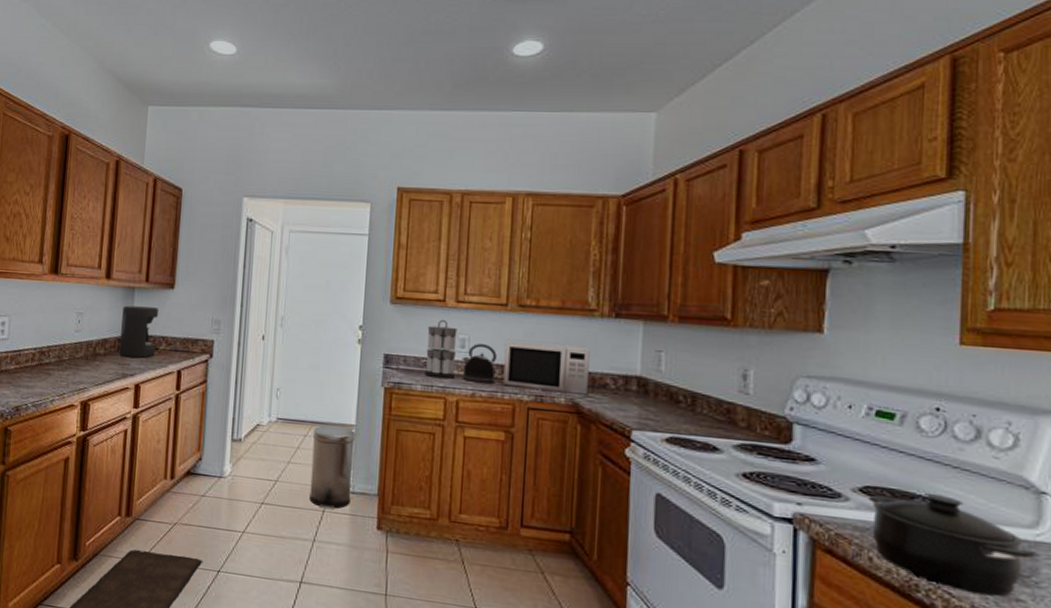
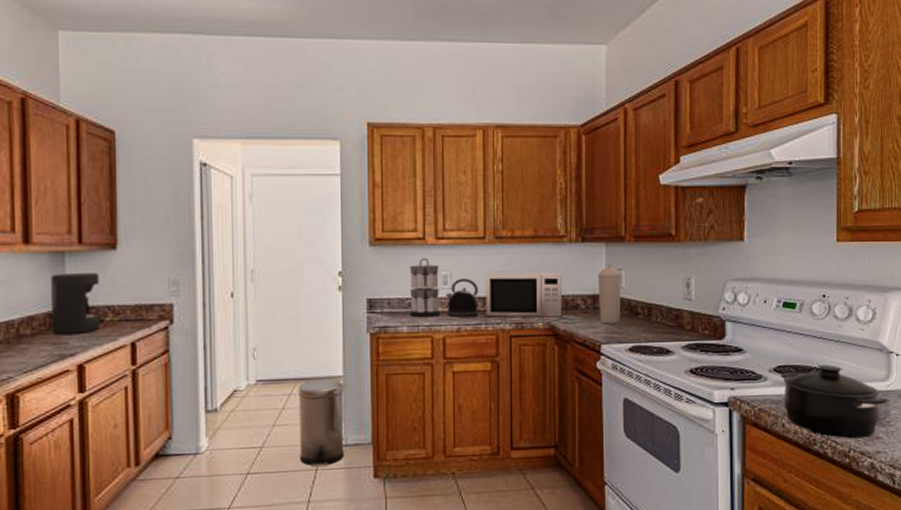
canister: none [631,343,660,410] -> present [597,263,621,324]

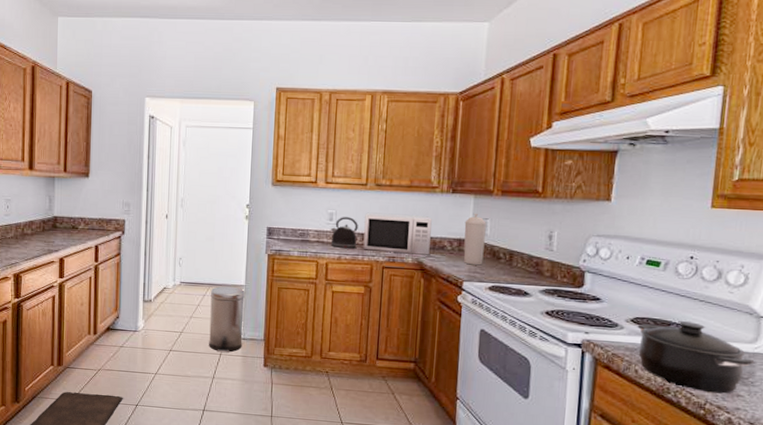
coffee maker: present [51,273,100,336] -> none [45,192,76,237]
spice rack: present [409,257,441,318] -> none [300,197,327,247]

